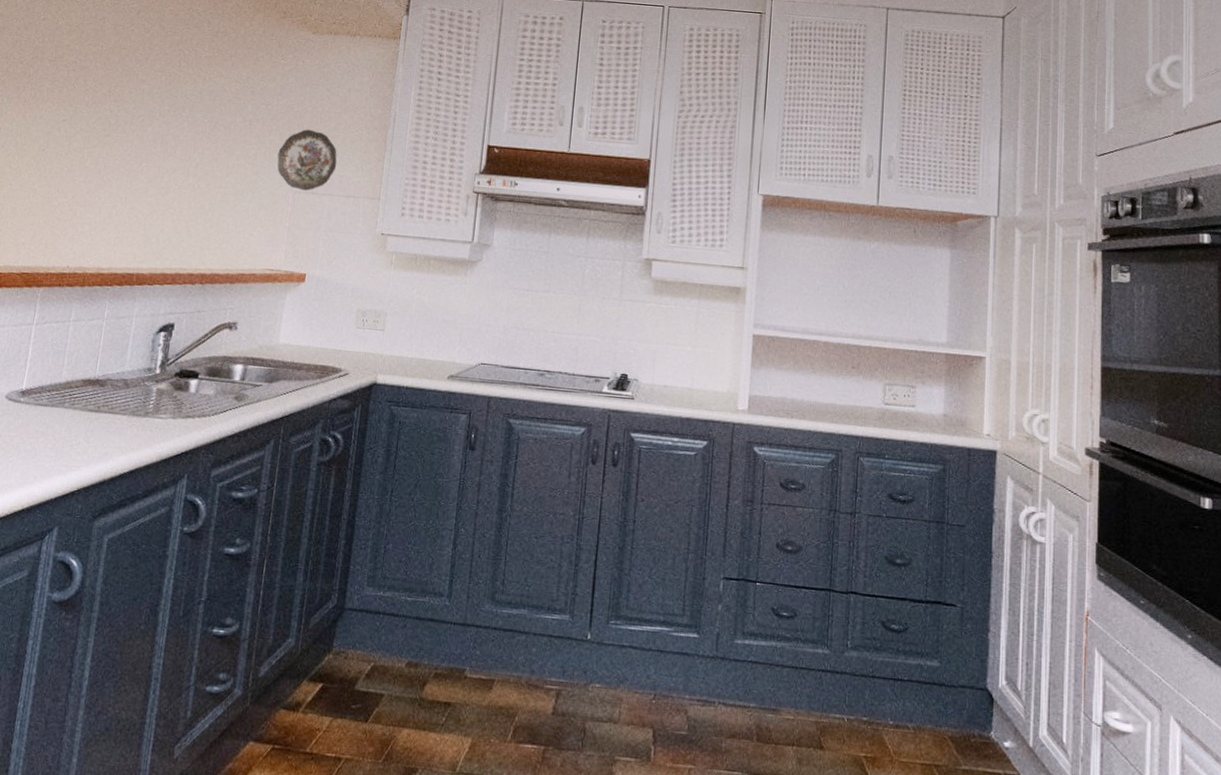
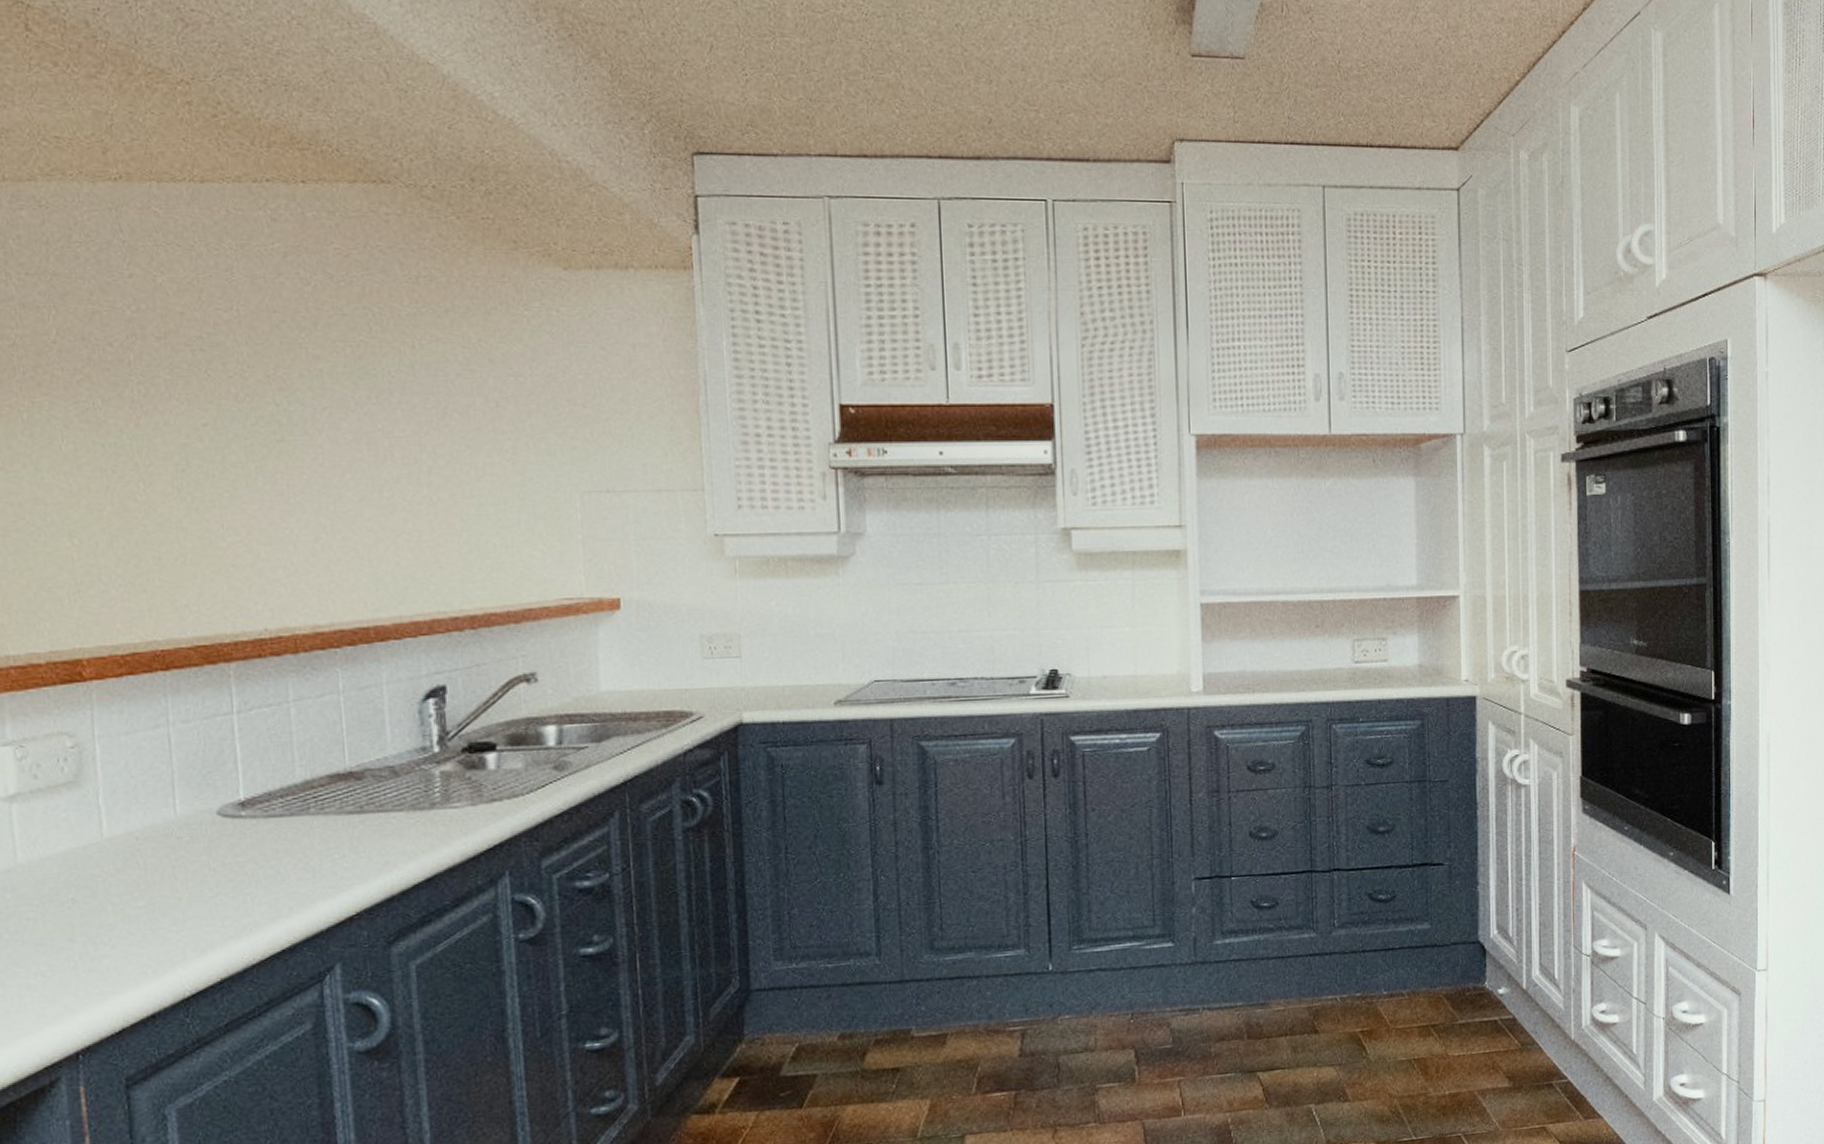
decorative plate: present [277,129,337,191] -> none [546,405,635,489]

